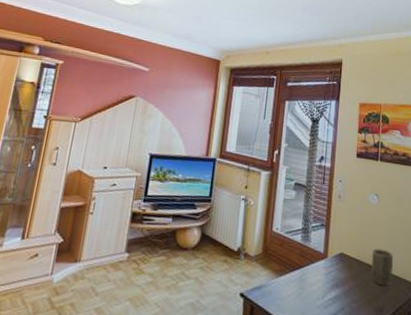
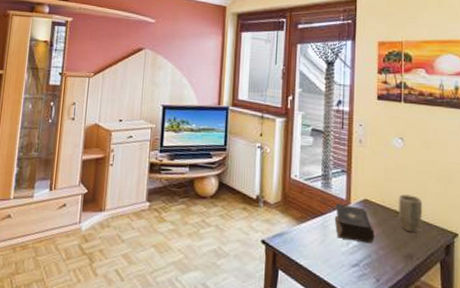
book: none [311,257,349,297] -> present [334,203,375,244]

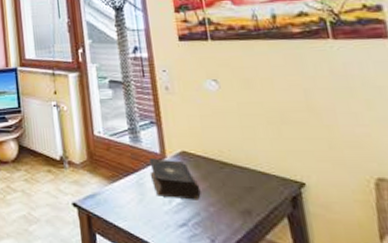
plant pot: present [398,194,422,233] -> none [222,142,256,185]

